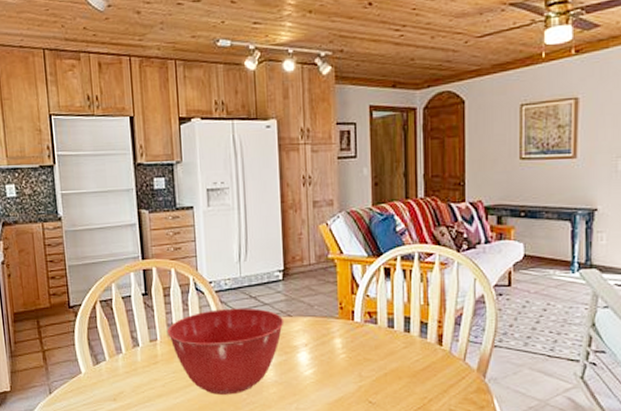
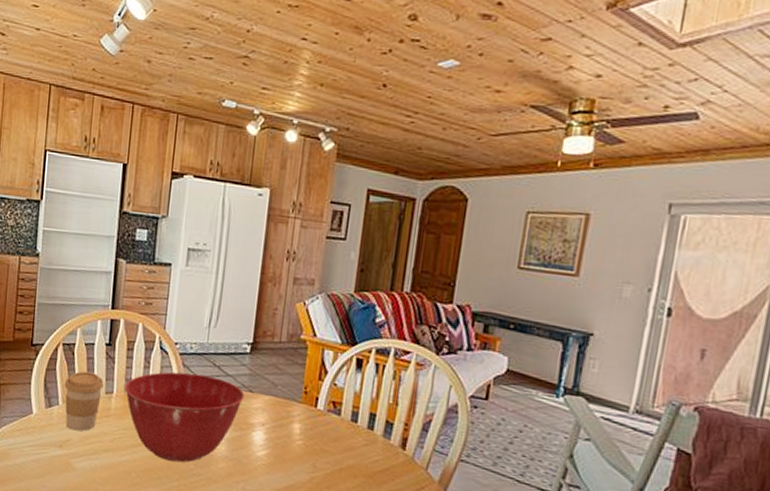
coffee cup: none [108,324,147,382] -> present [64,371,104,432]

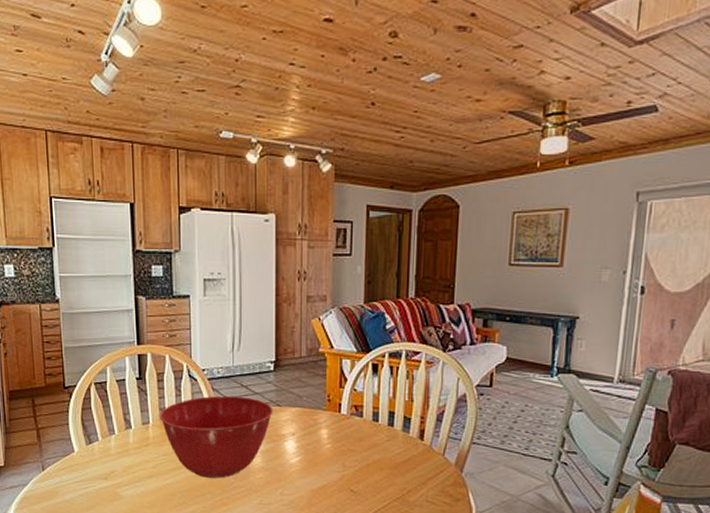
coffee cup: present [64,371,104,432] -> none [101,406,139,463]

